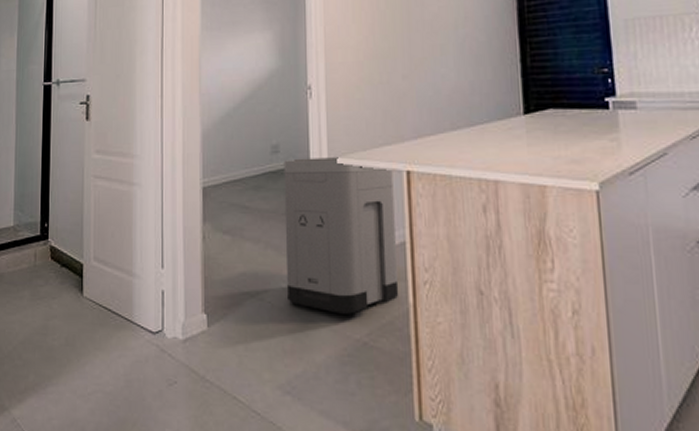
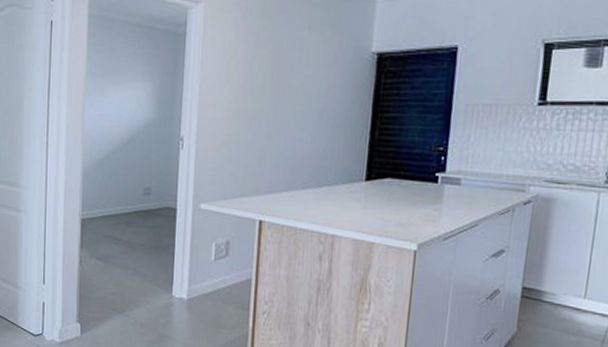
trash can: present [284,157,399,314] -> none [149,201,248,333]

